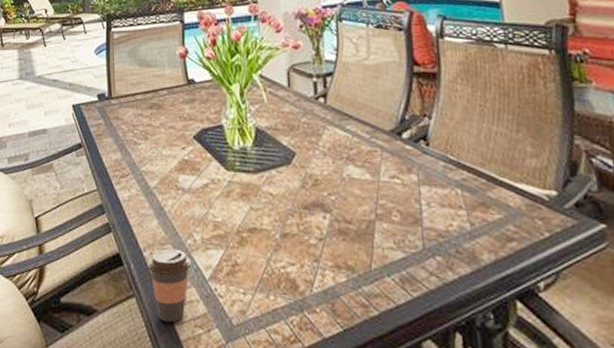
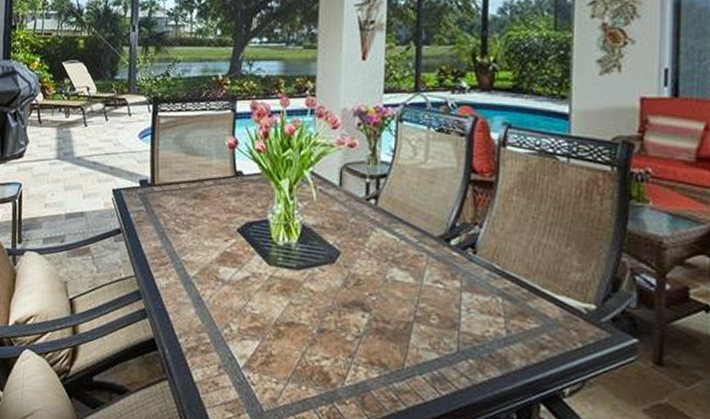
coffee cup: present [147,248,192,323] -> none [181,336,227,406]

